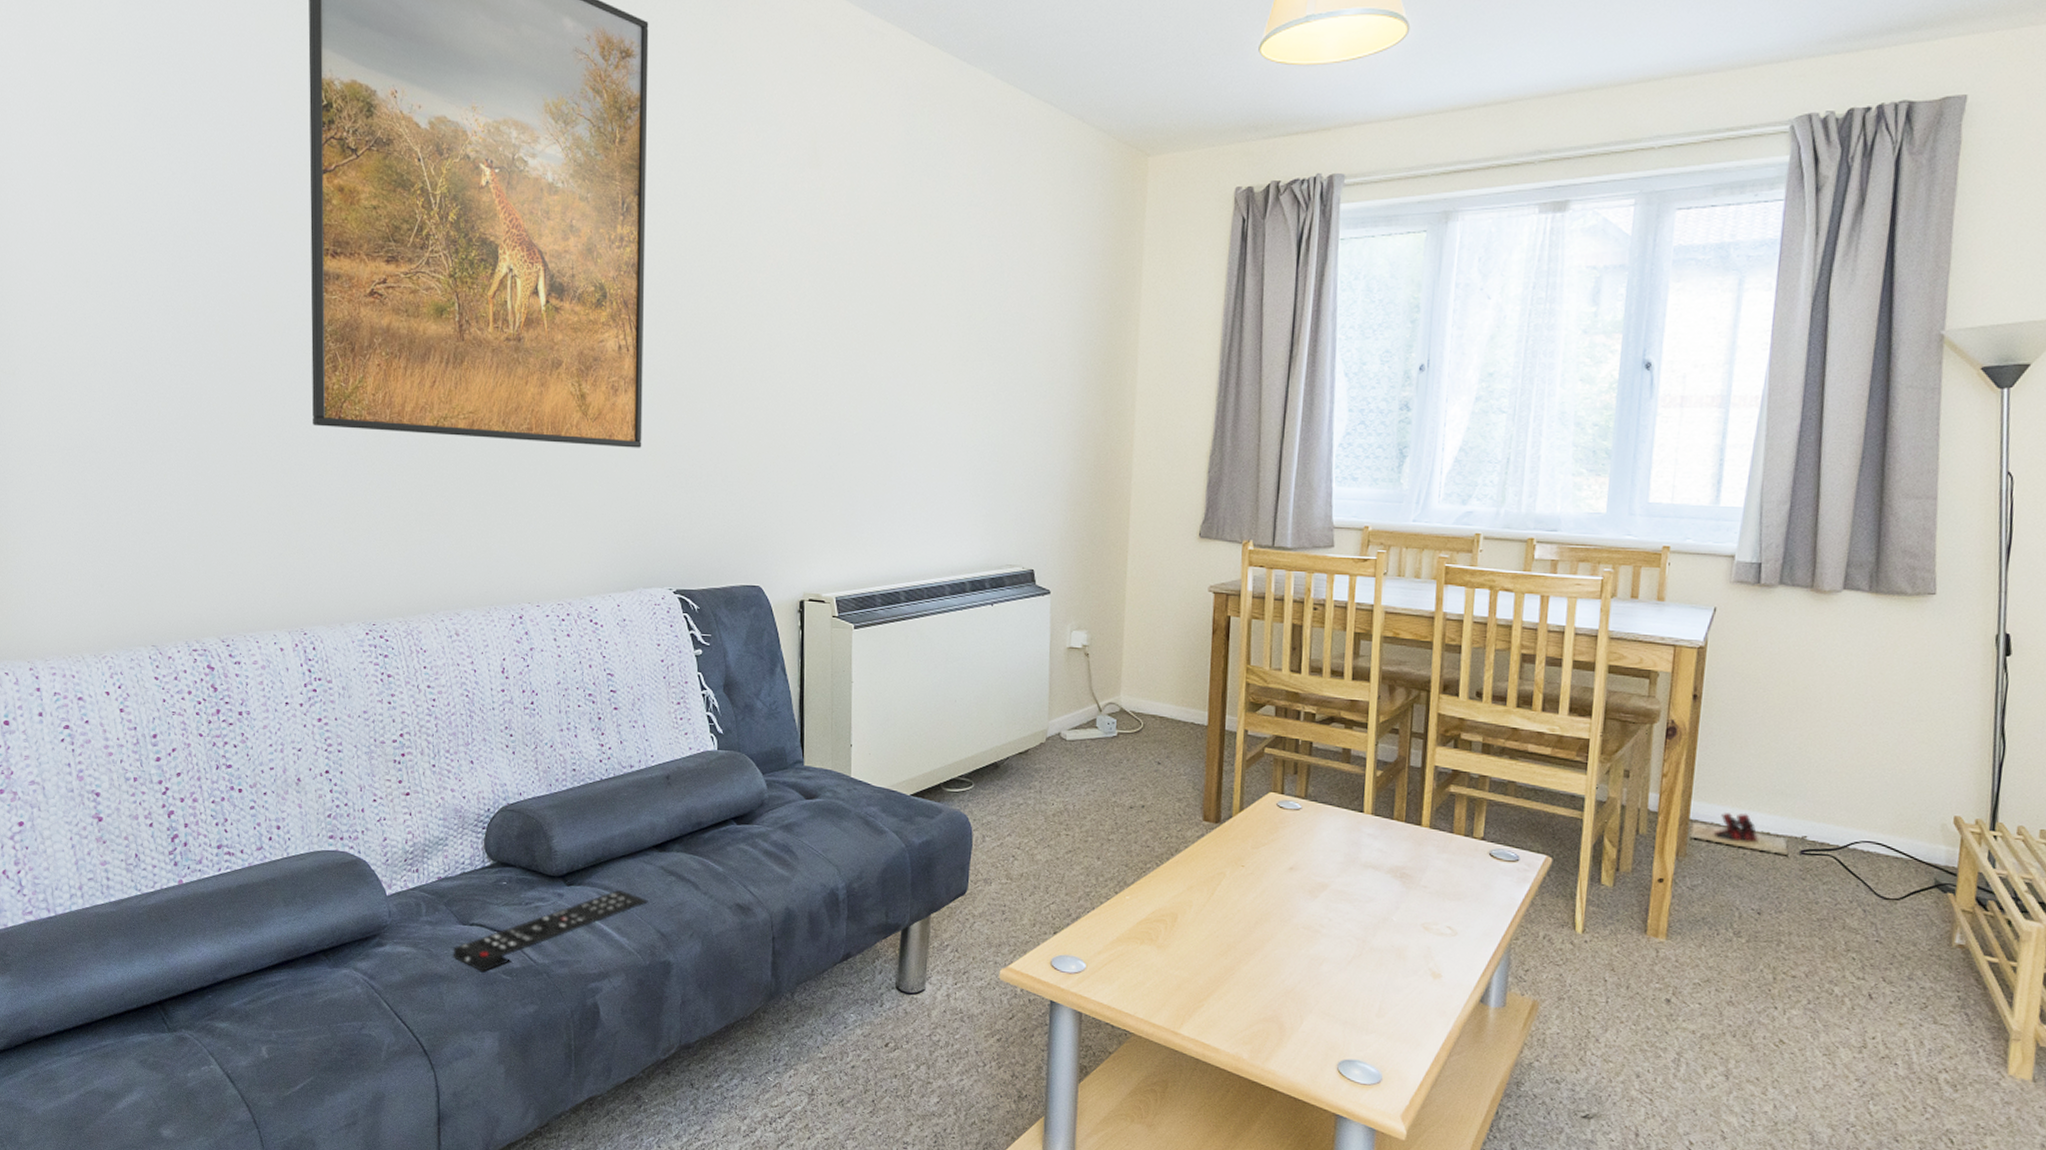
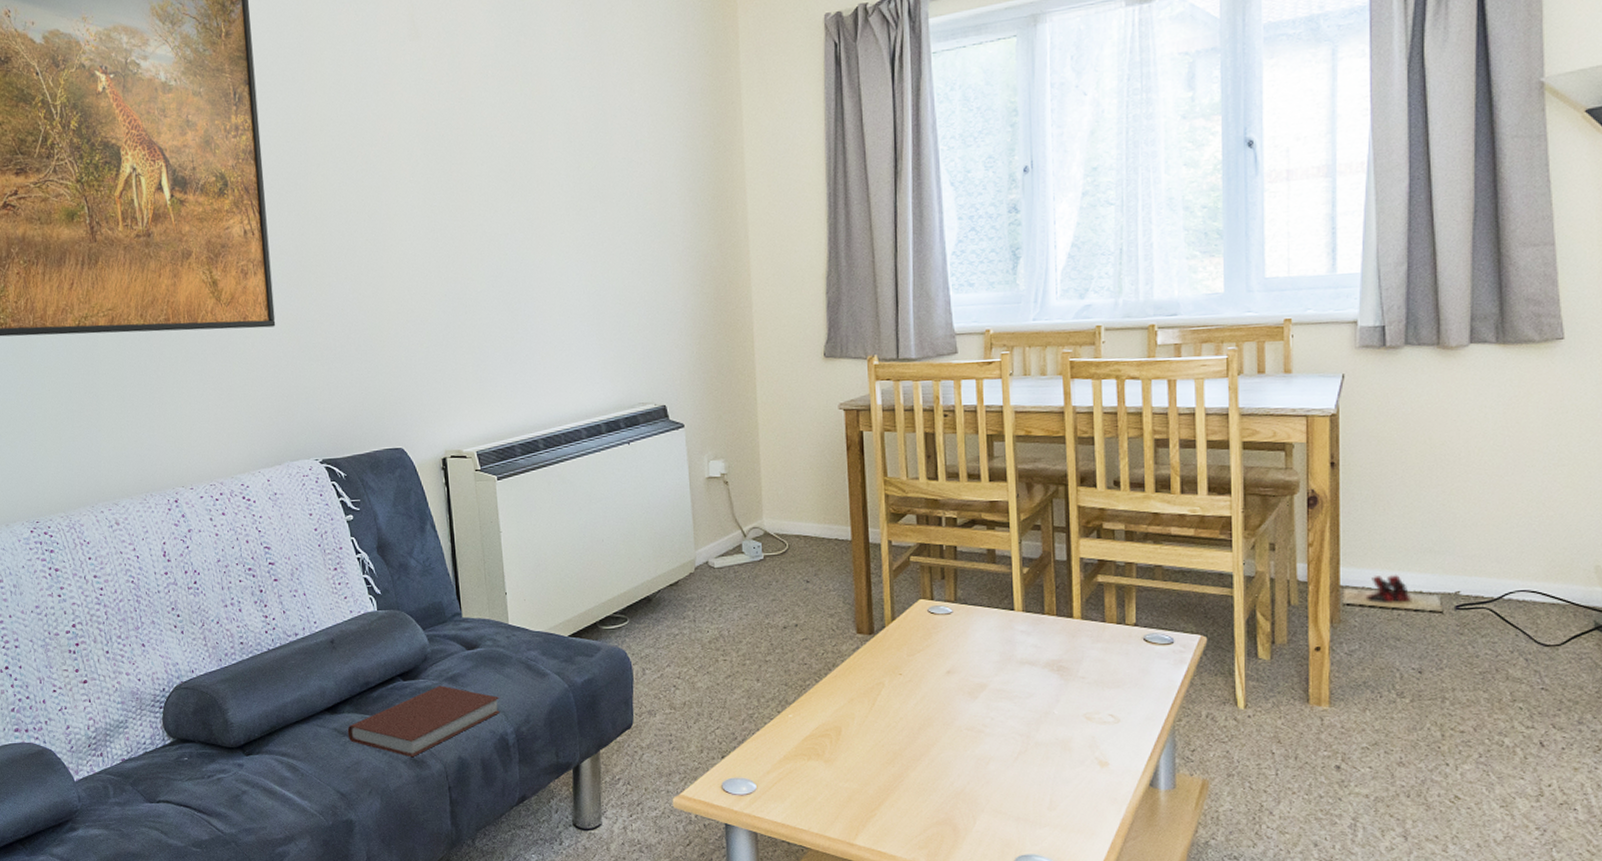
remote control: present [453,889,648,972] -> none [143,754,325,846]
book: none [674,833,835,904] -> present [347,685,500,758]

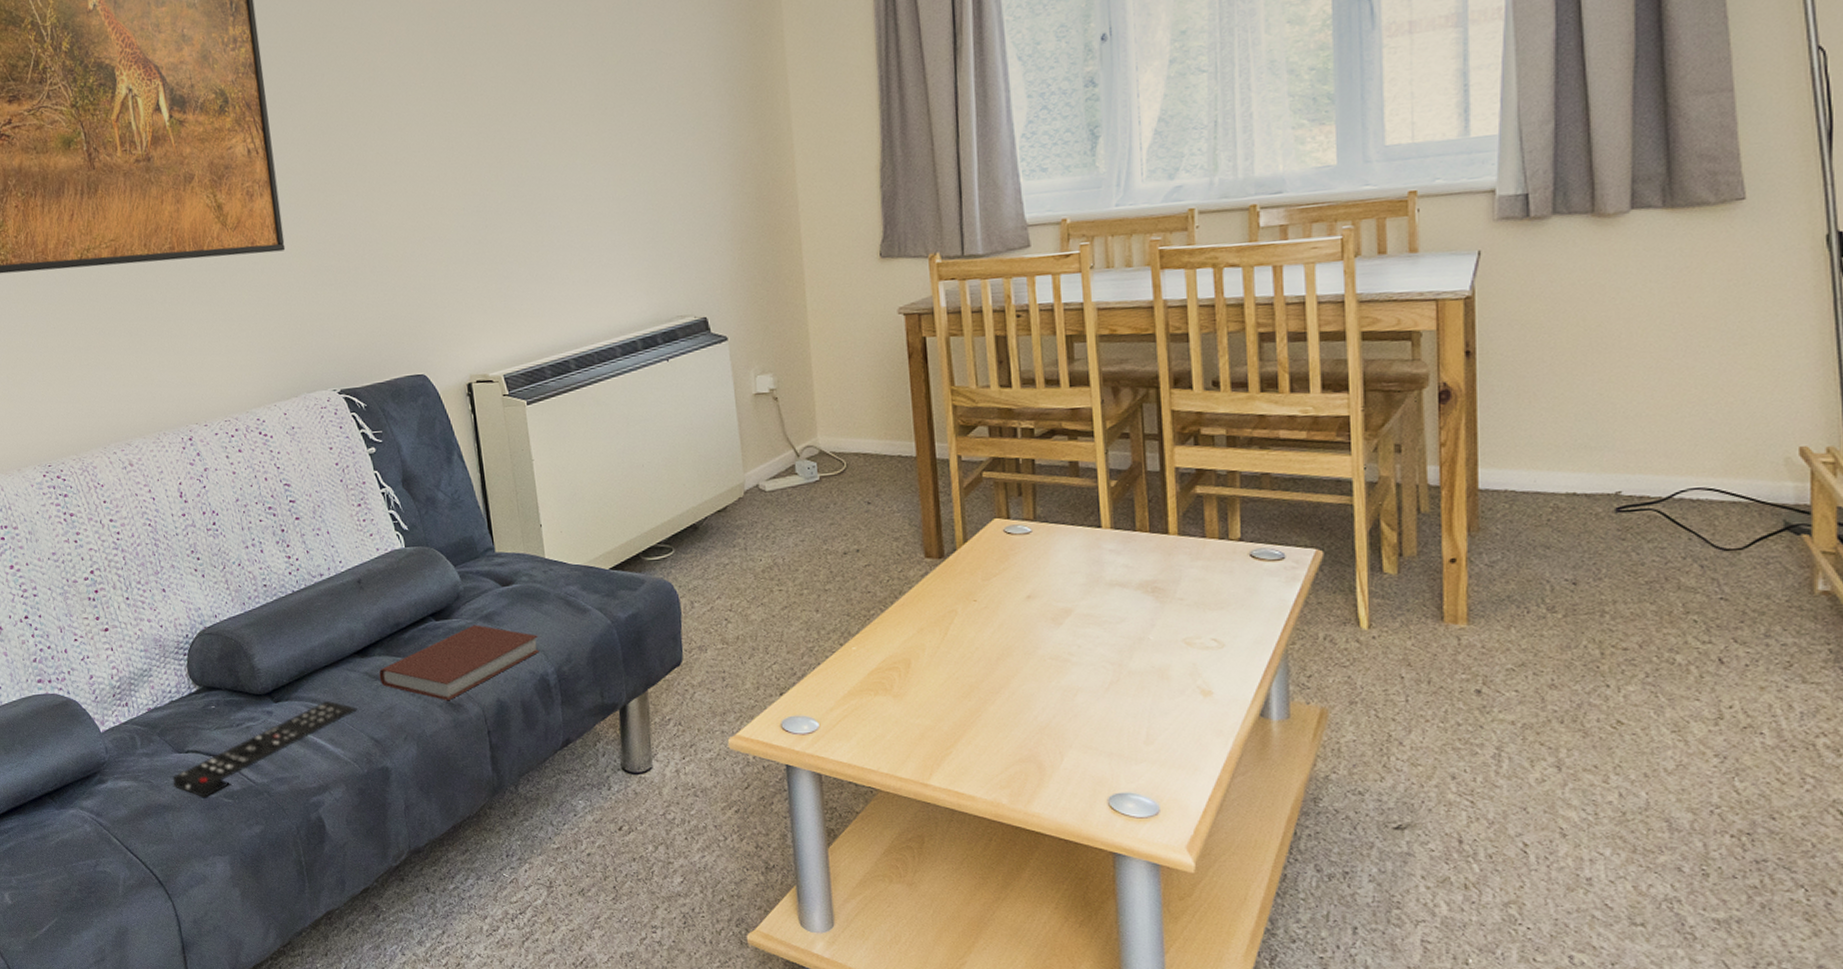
remote control: none [143,754,325,846] -> present [172,700,358,797]
slippers: present [1342,574,1444,612] -> none [1481,474,1602,515]

